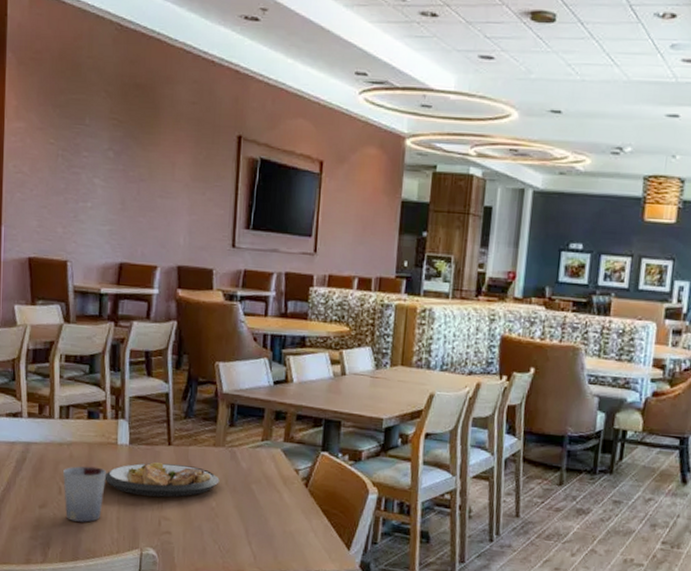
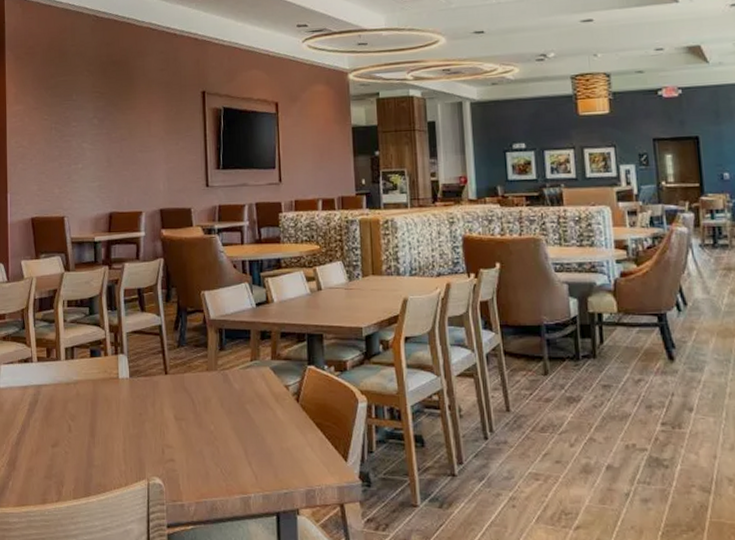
cup: present [63,466,106,522] -> none [72,402,111,457]
plate: present [104,462,220,498] -> none [109,392,215,426]

